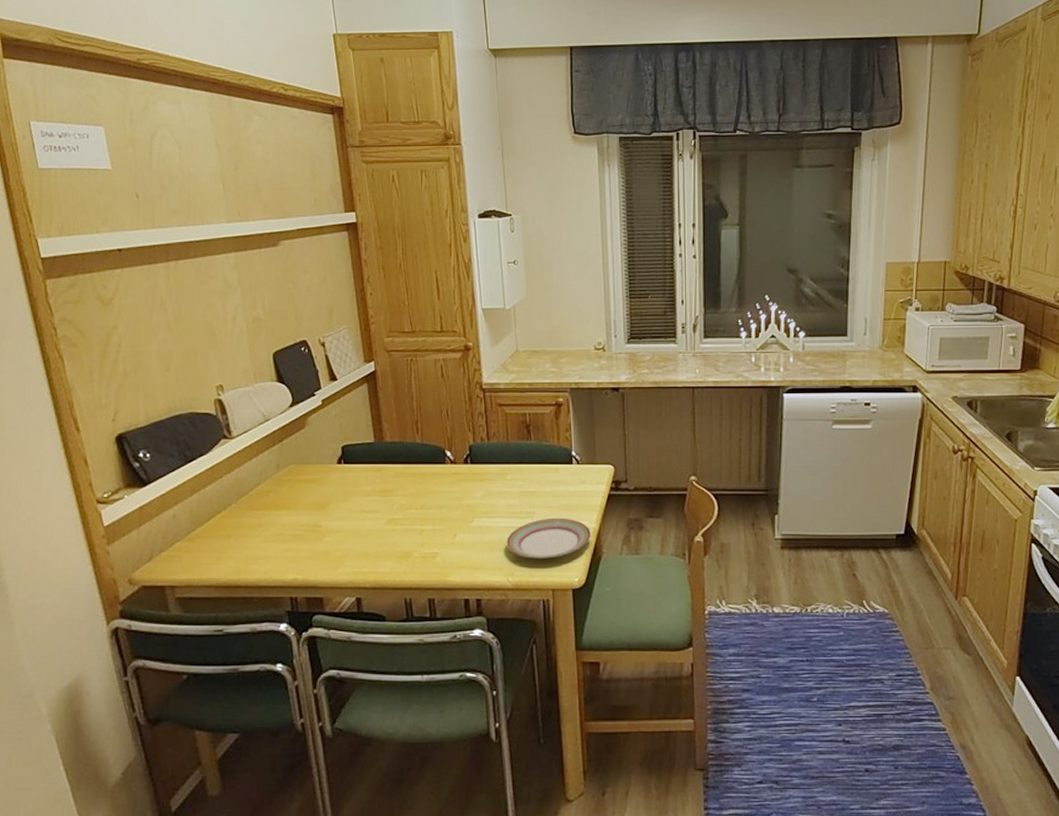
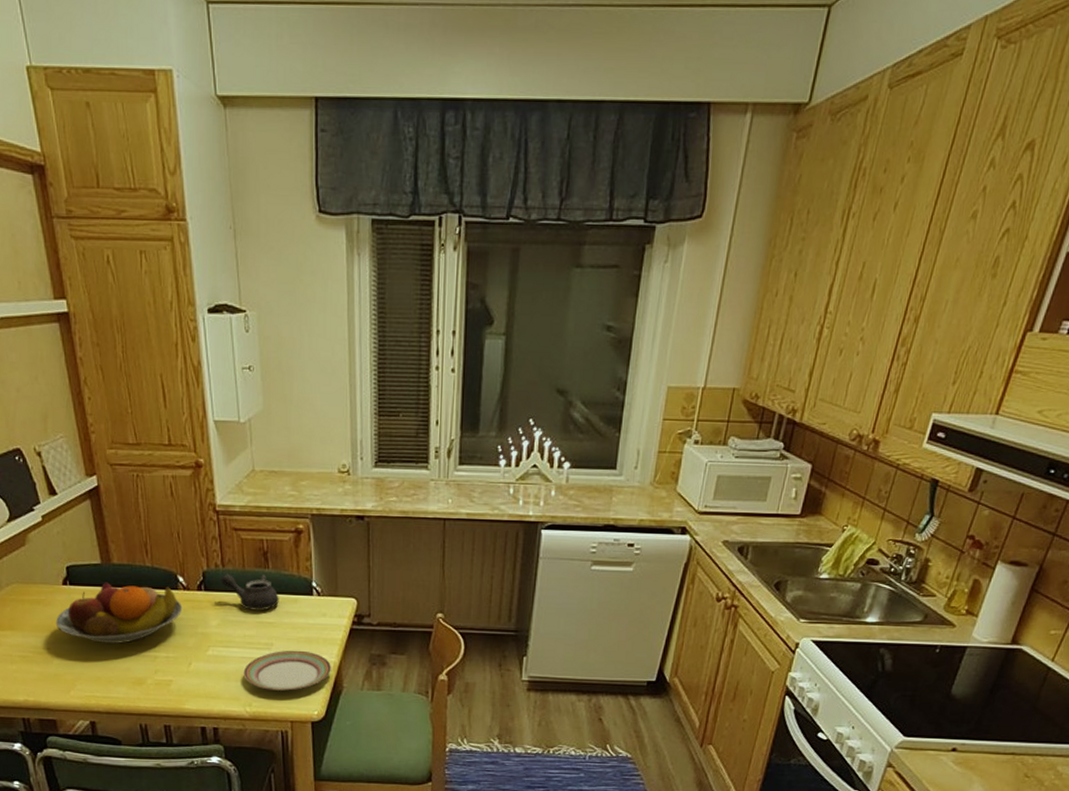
fruit bowl: none [328,459,449,518] -> present [55,582,183,644]
teapot: none [486,446,541,481] -> present [221,573,279,611]

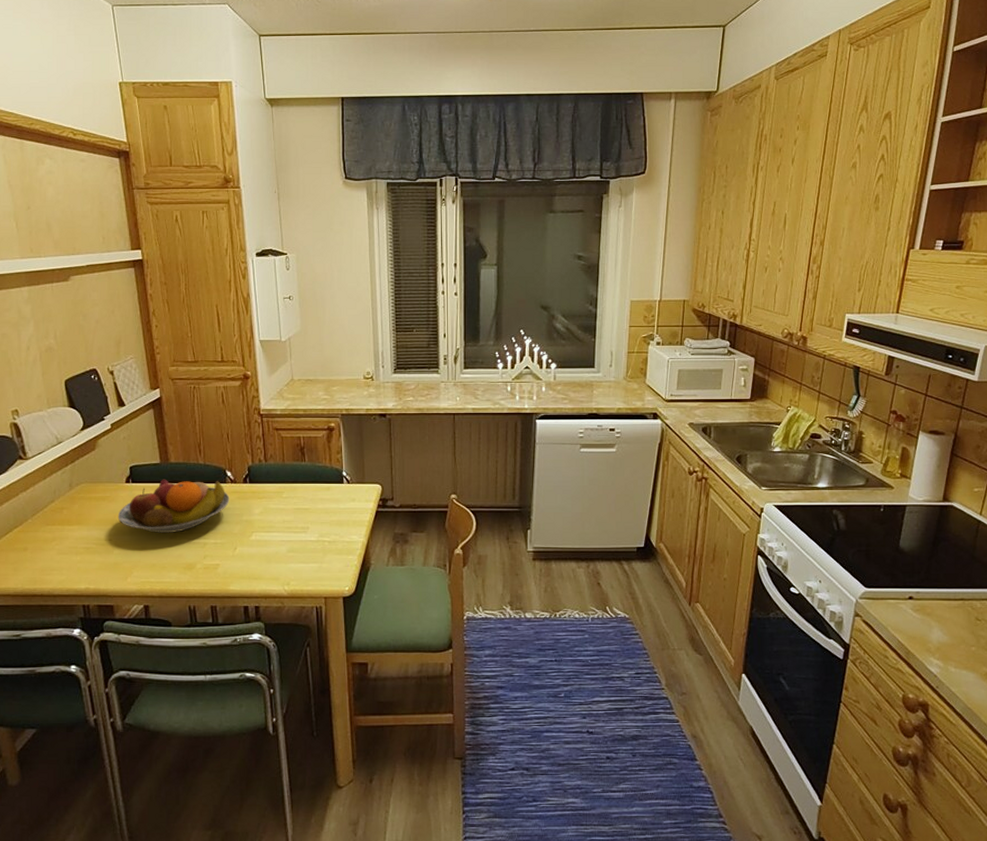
teapot: present [221,573,279,611] -> none [264,467,314,499]
plate: present [243,650,331,691] -> none [282,532,360,569]

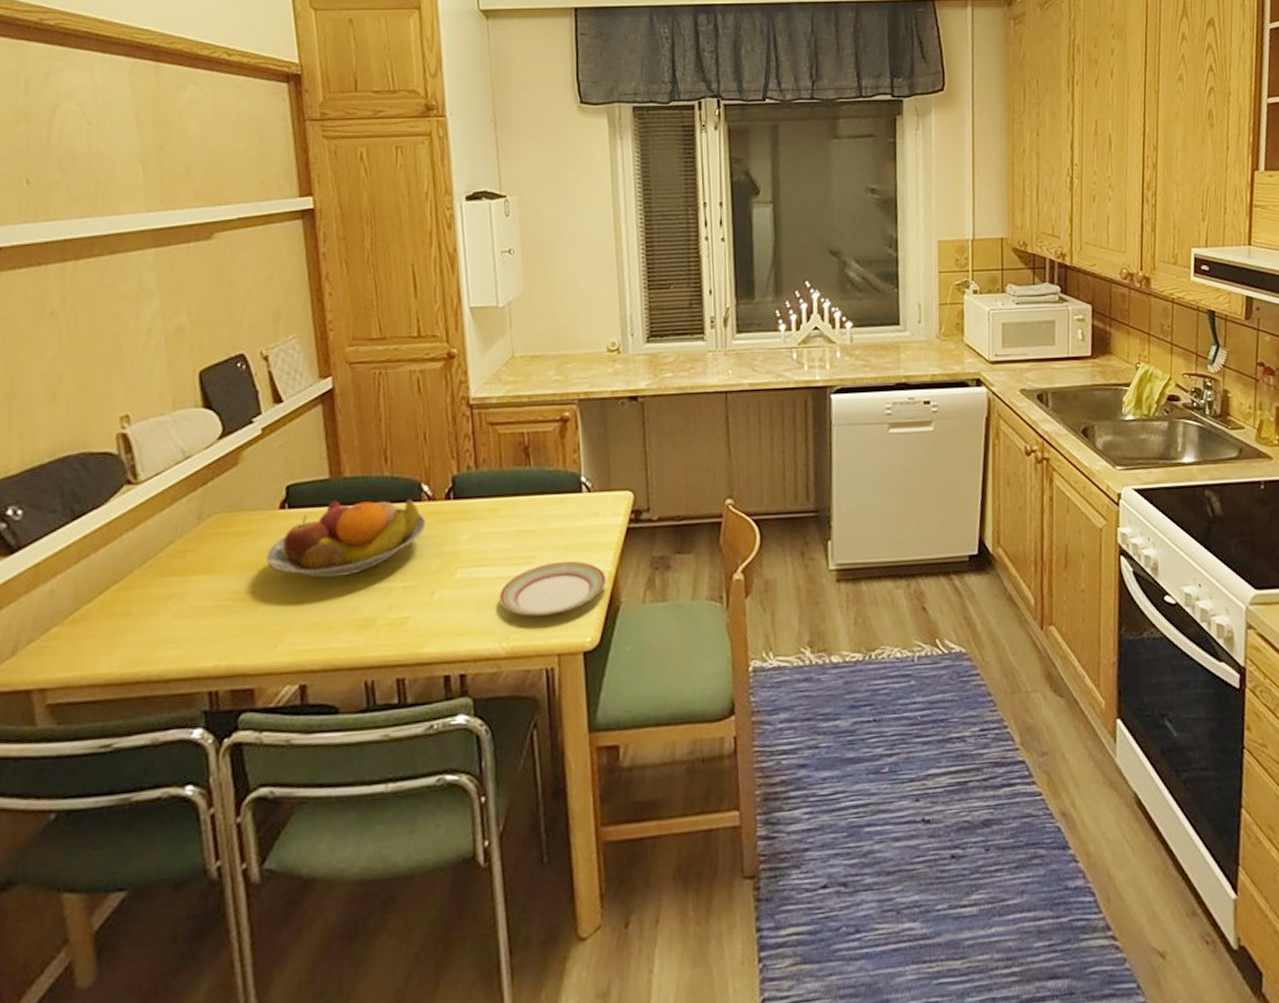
plate: none [282,532,360,569] -> present [499,560,606,616]

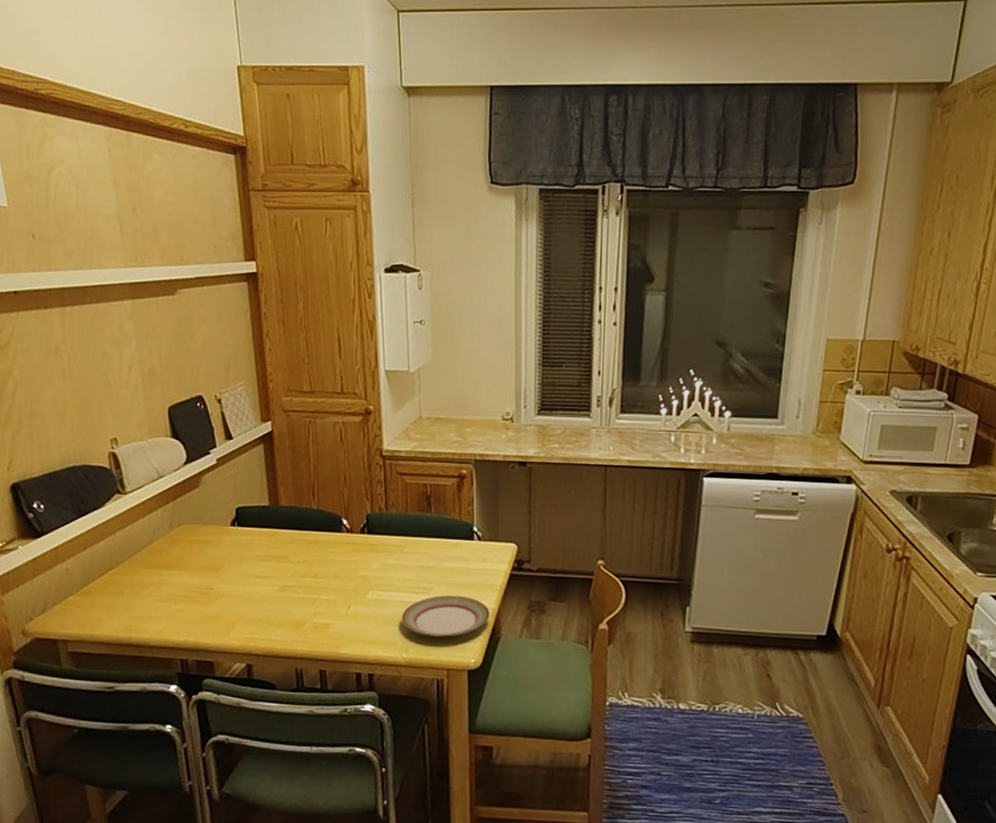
fruit bowl: present [265,499,426,578] -> none [221,524,345,585]

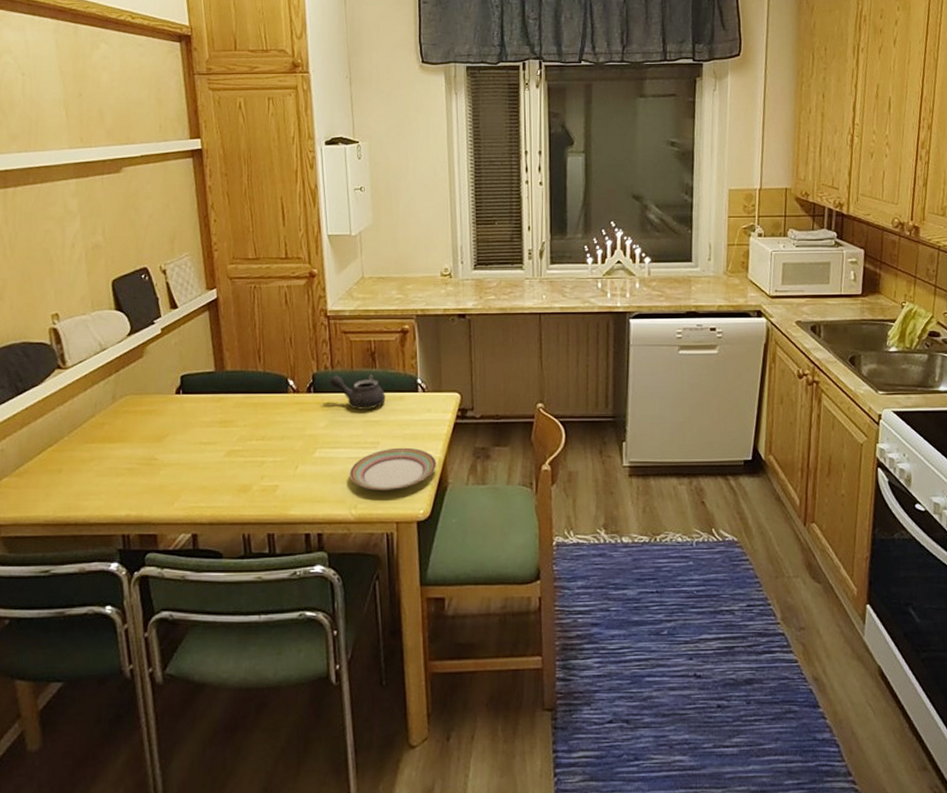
teapot: none [384,517,440,555] -> present [330,374,386,410]

